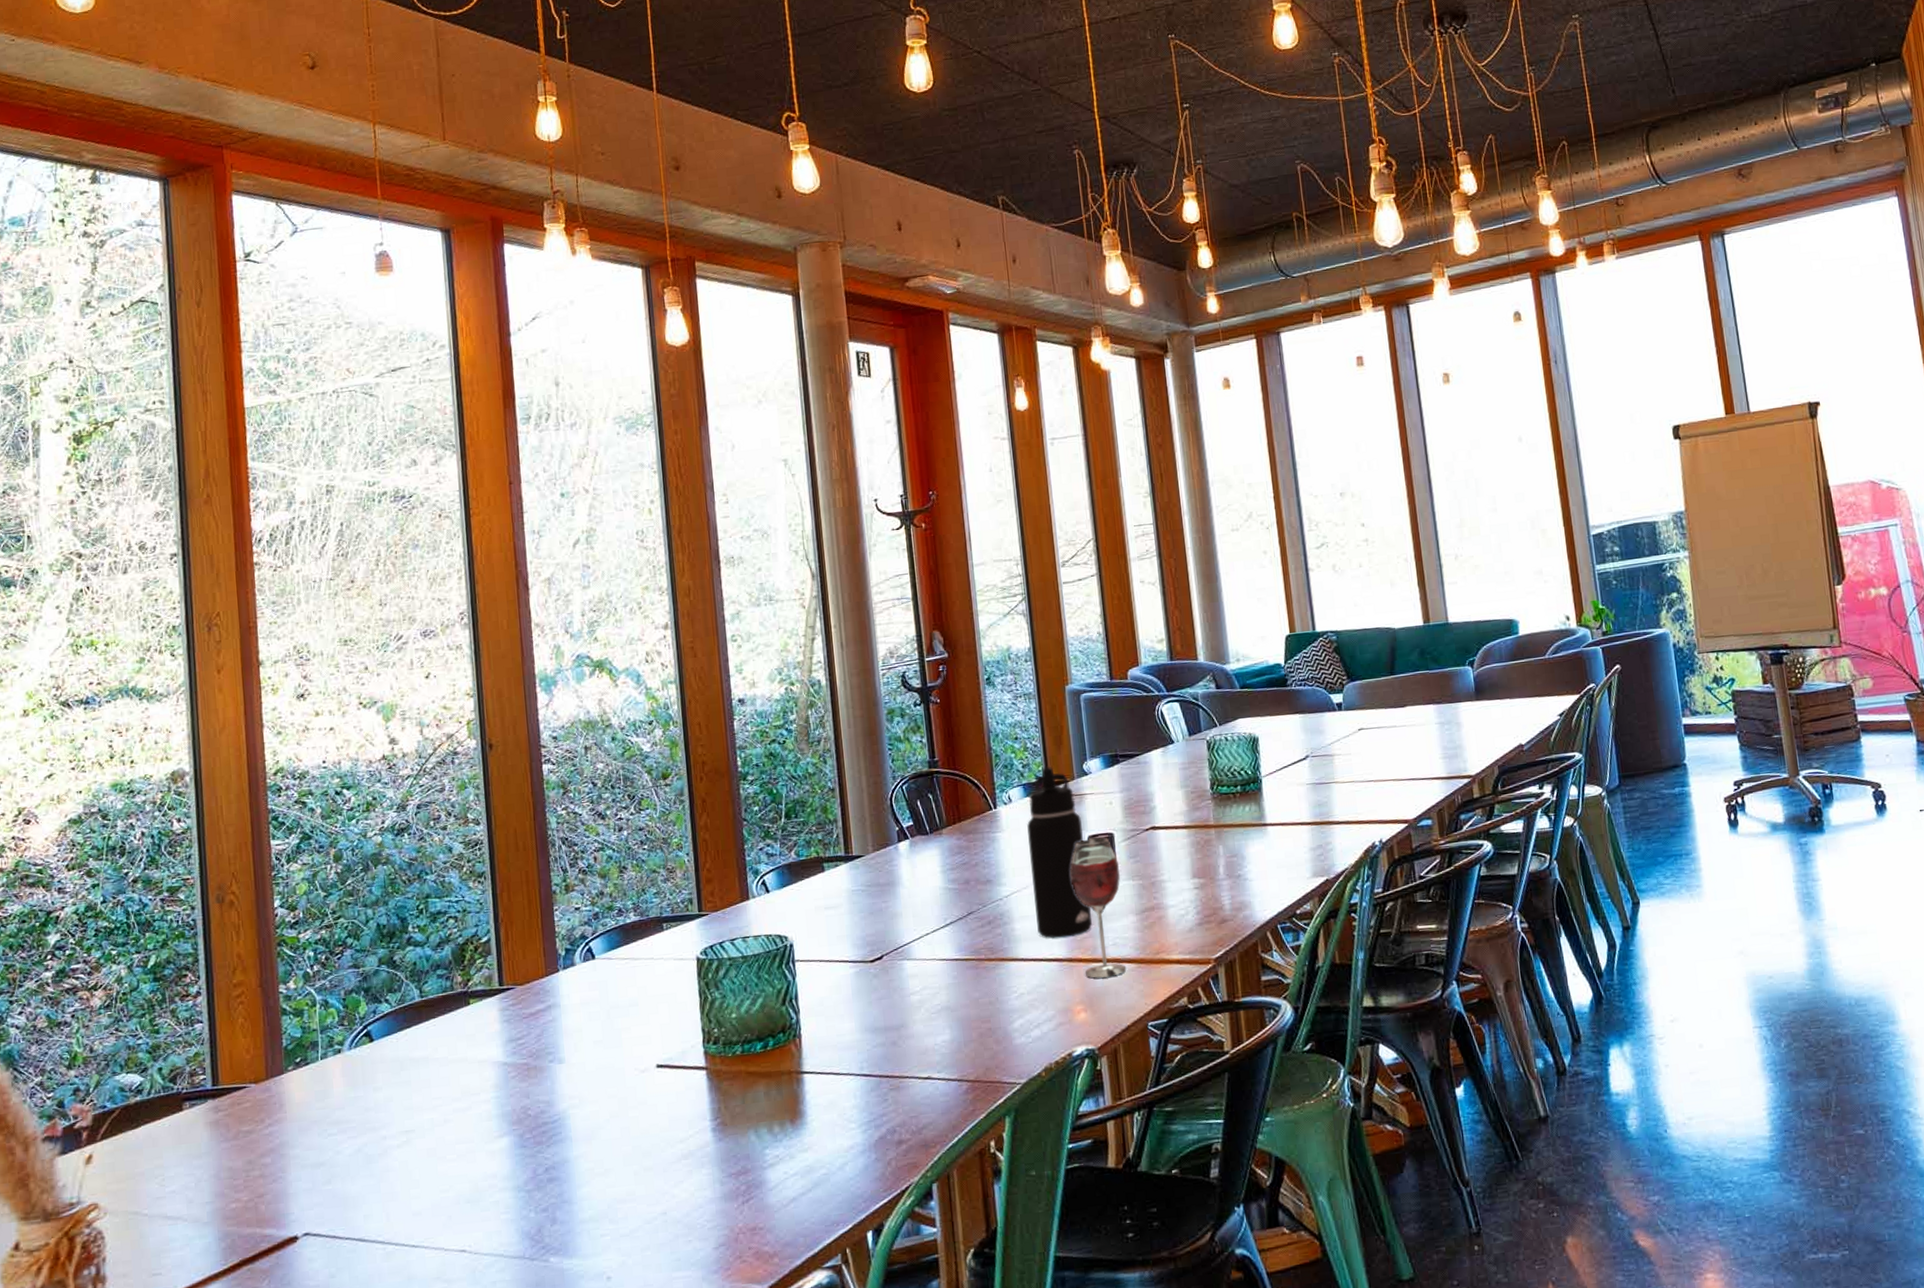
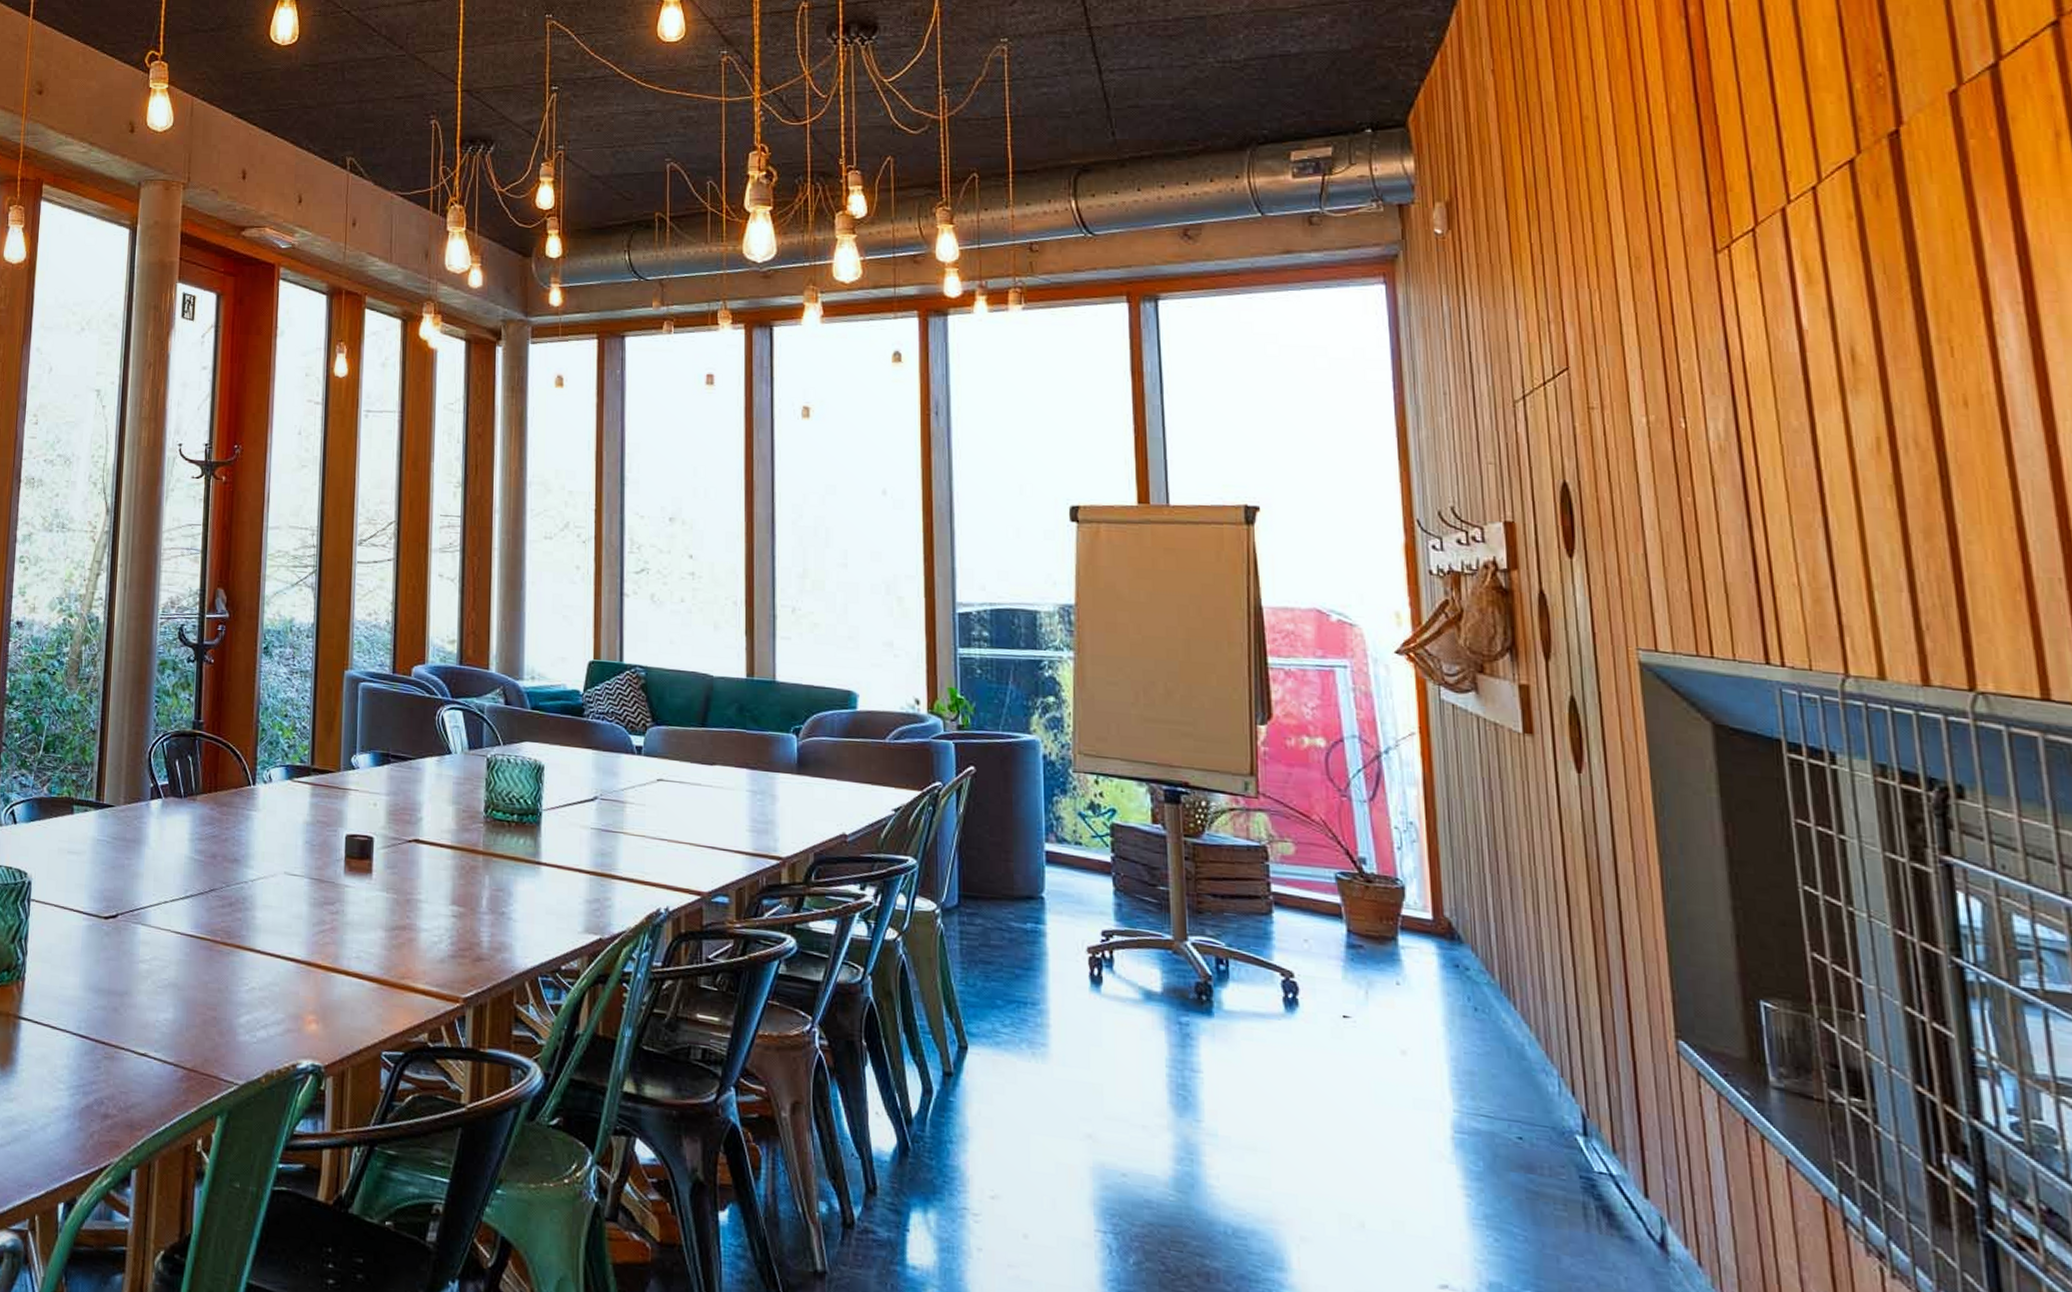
water bottle: present [1027,767,1093,938] -> none [279,752,341,939]
wineglass: present [1070,837,1127,979] -> none [322,837,375,992]

